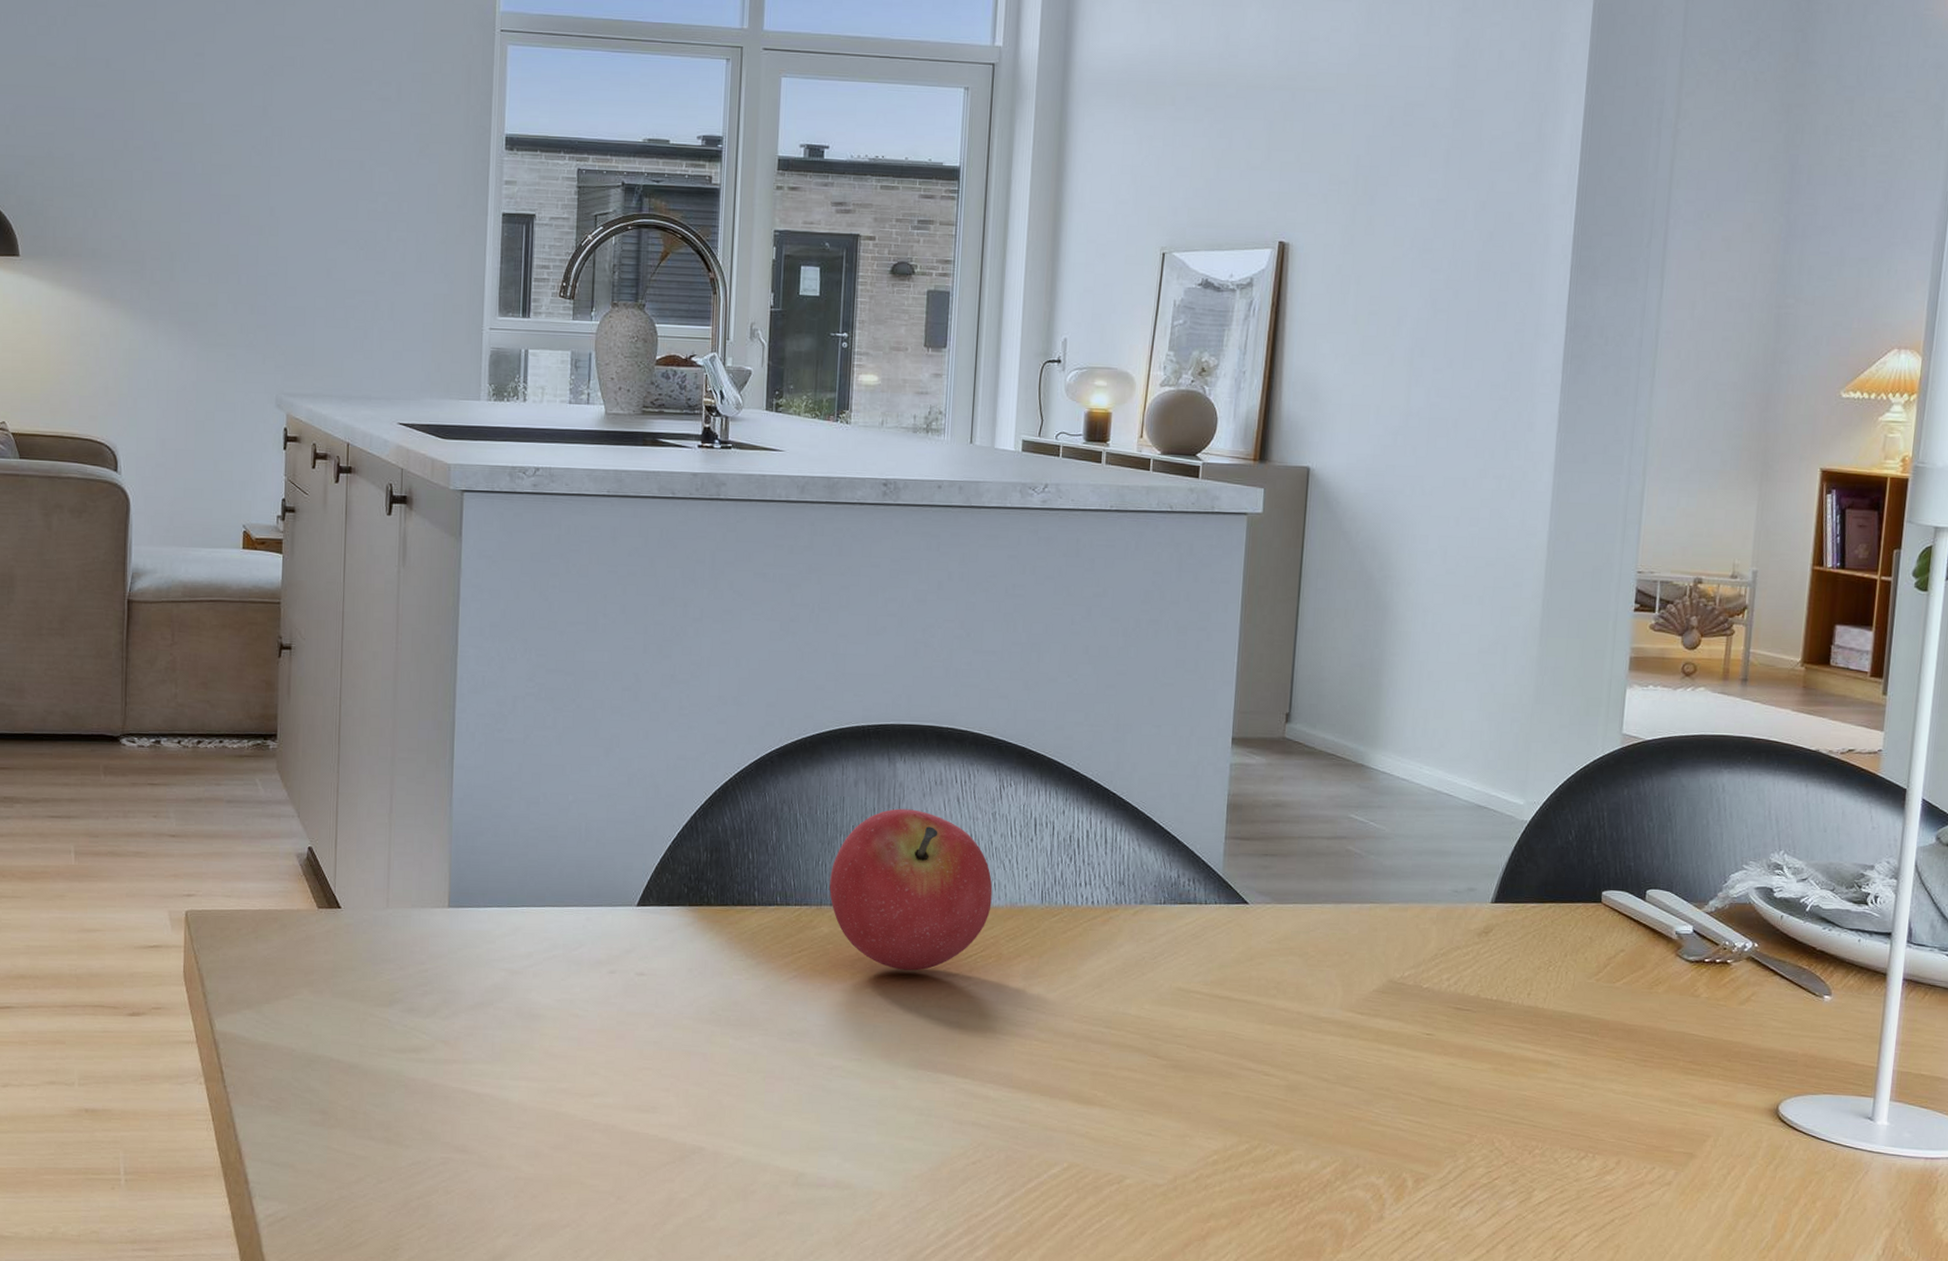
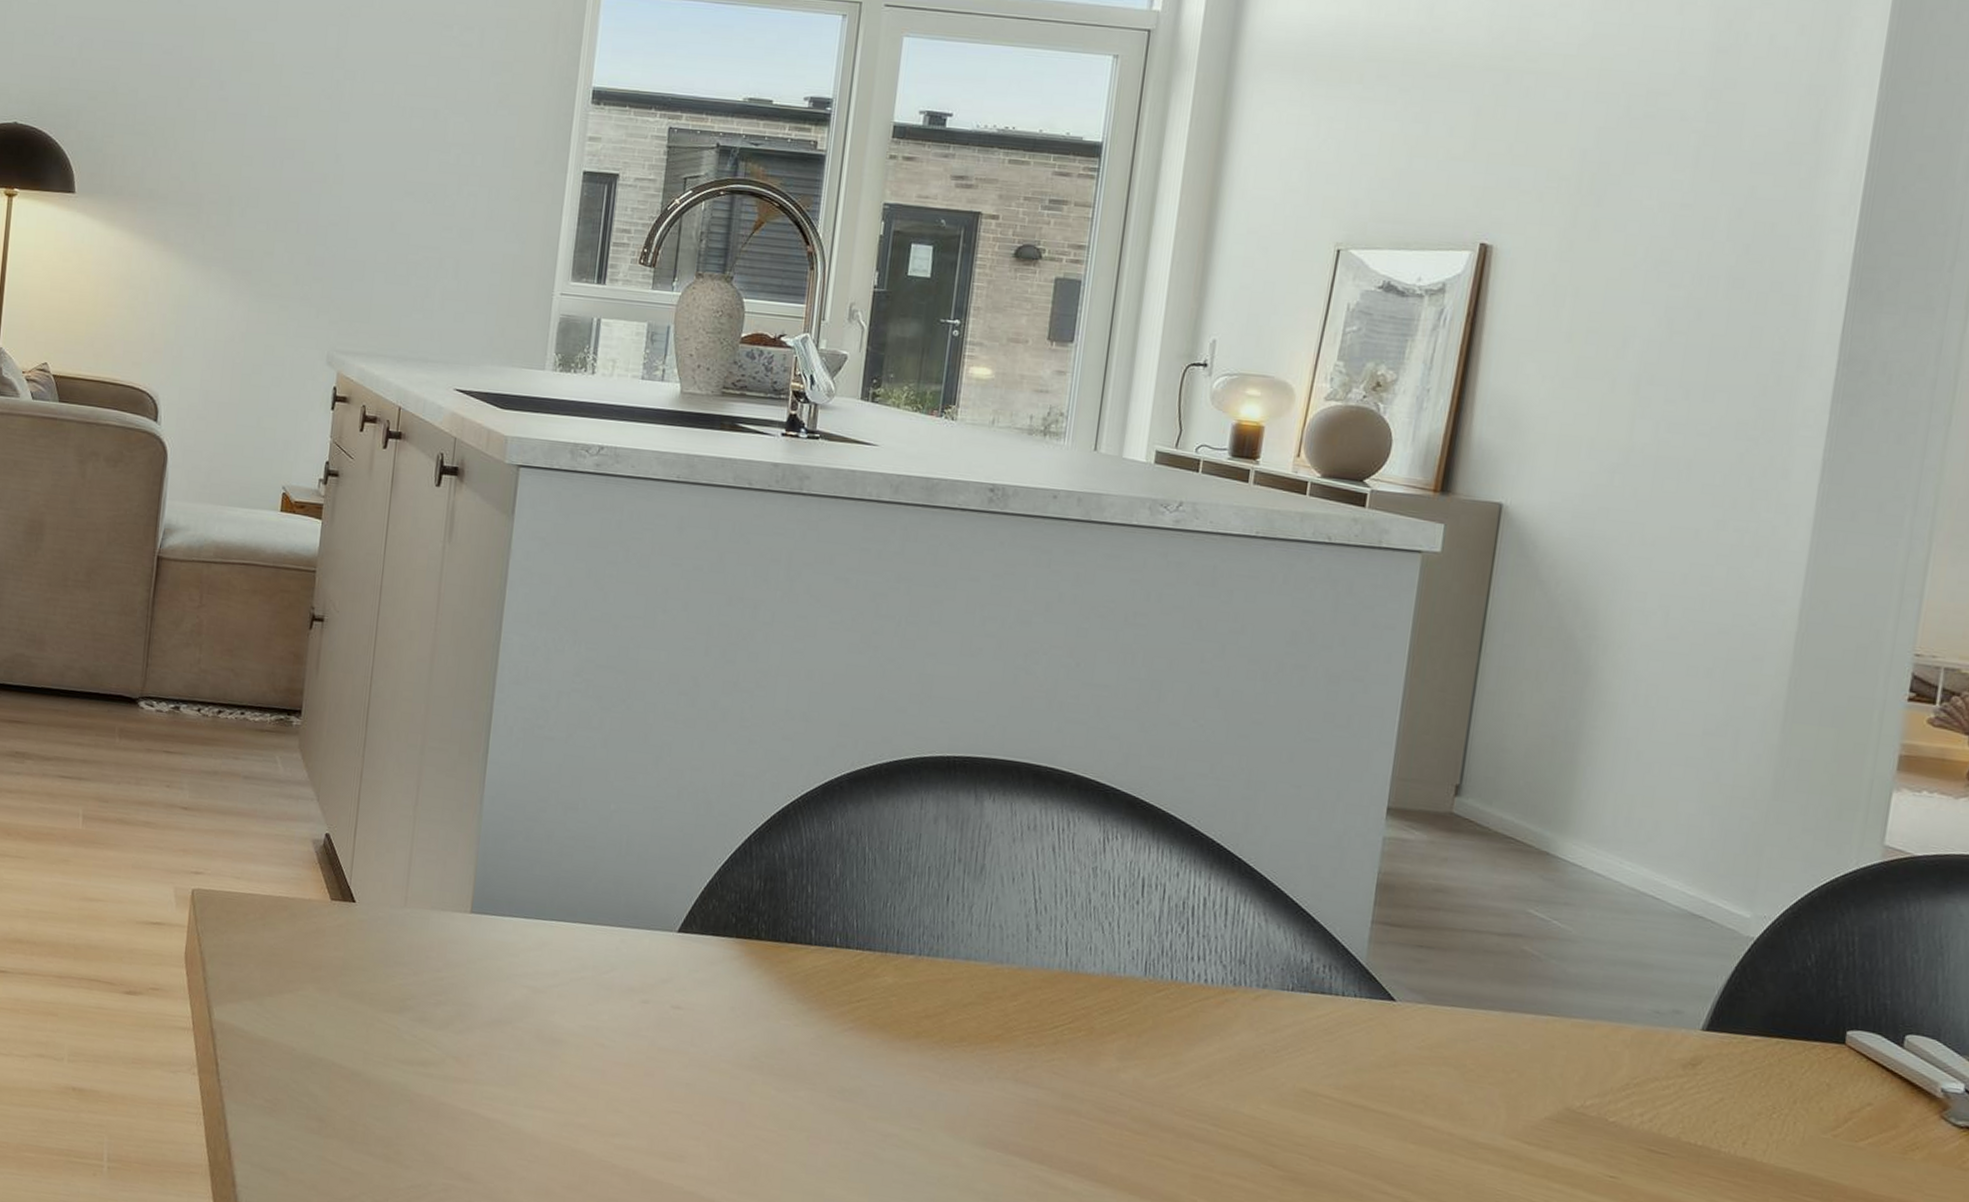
fruit: present [829,808,993,971] -> none [897,852,1088,1037]

